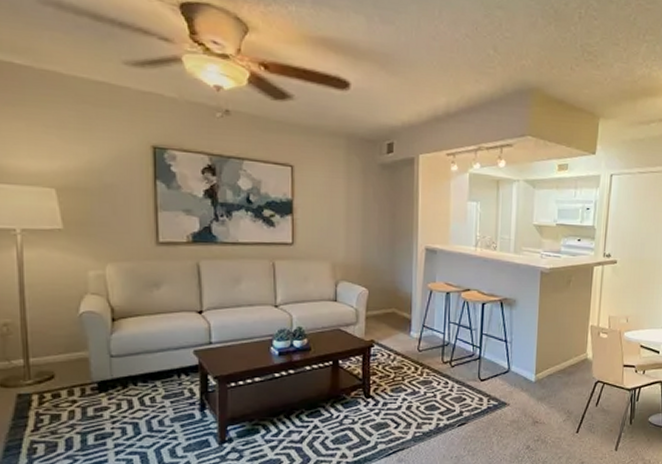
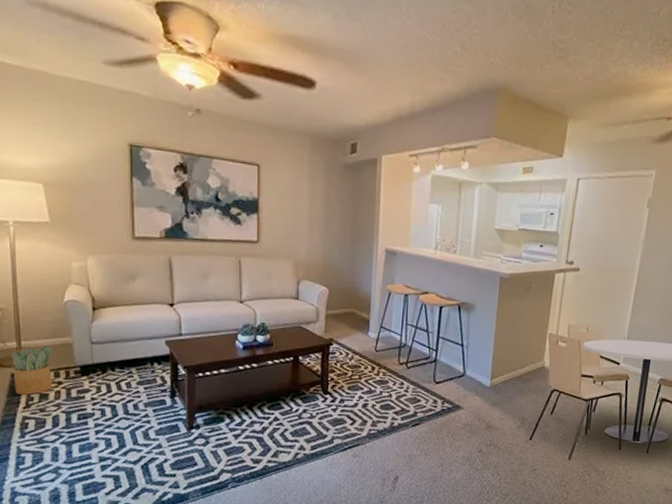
potted plant: none [17,361,69,417] -> present [11,345,55,395]

